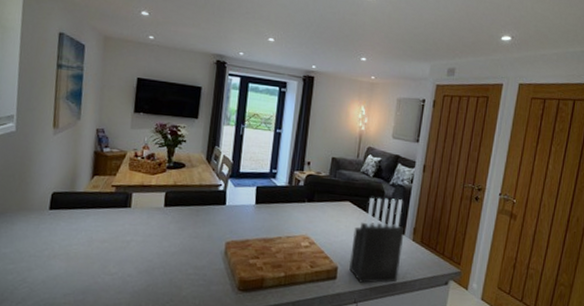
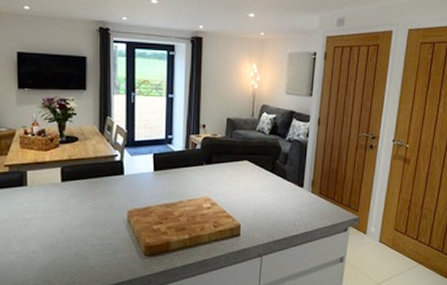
knife block: present [349,197,405,284] -> none [251,154,303,237]

